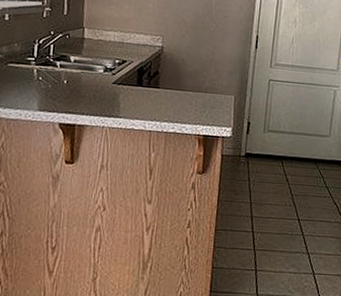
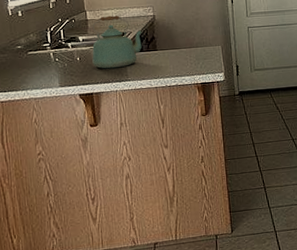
kettle: none [81,37,147,101] -> present [92,15,143,69]

